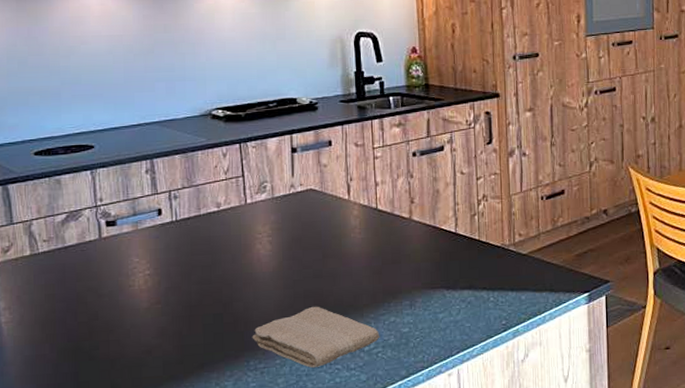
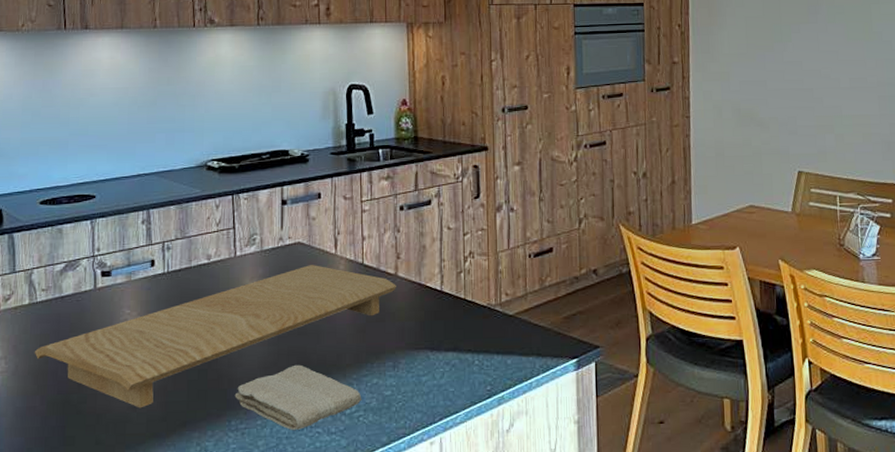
cutting board: none [39,210,411,353] -> present [34,265,396,409]

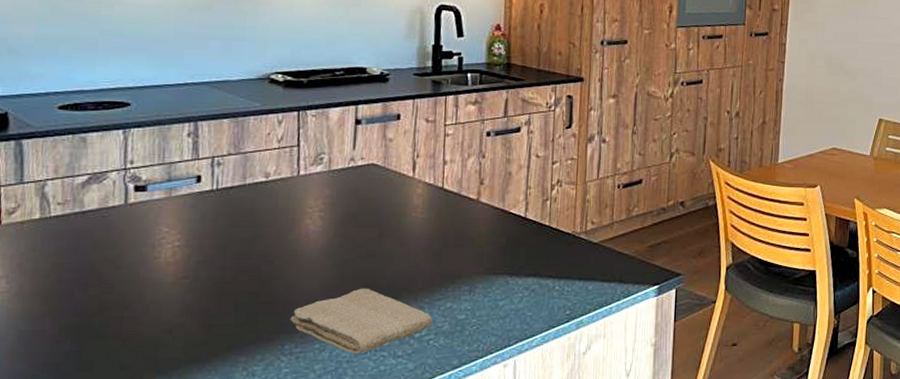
cutting board: present [34,265,396,409] -> none [44,187,478,332]

